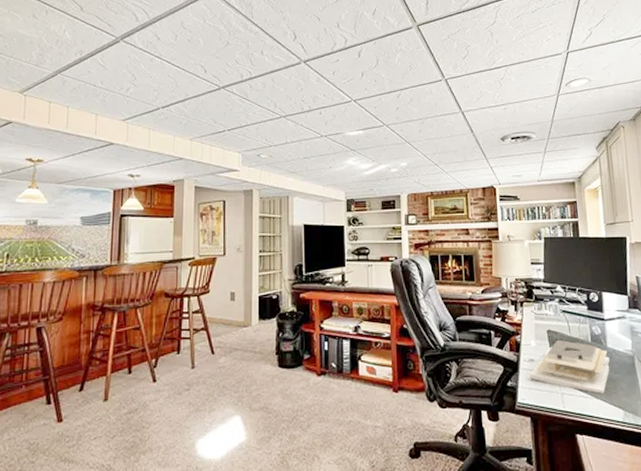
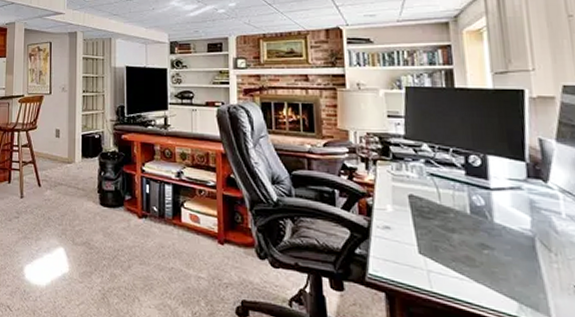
architectural model: present [530,339,610,394] -> none [385,207,498,278]

